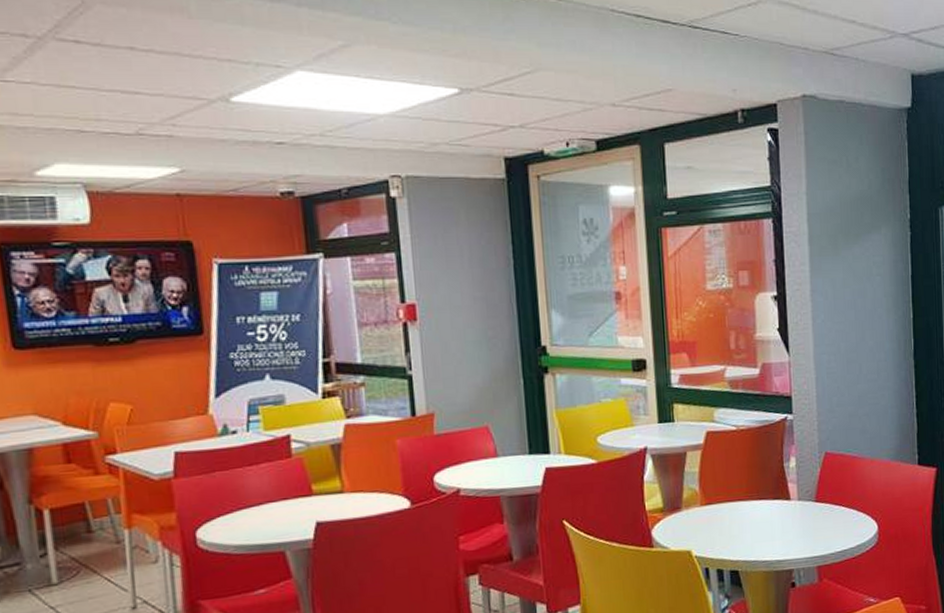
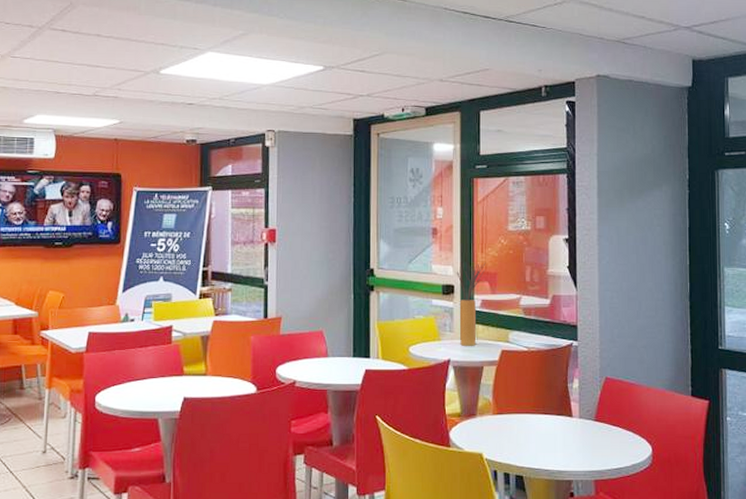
vase: none [647,329,683,432] -> present [456,262,486,347]

